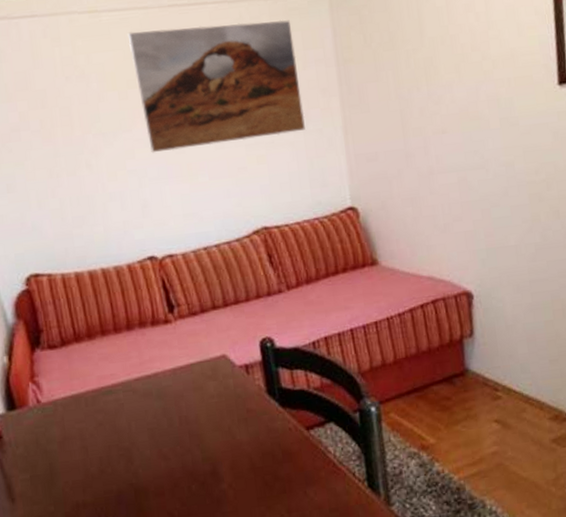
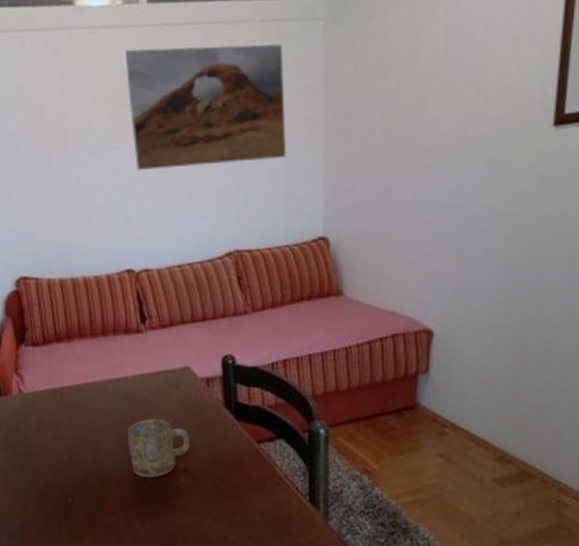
mug: none [163,415,235,483] -> present [127,419,191,478]

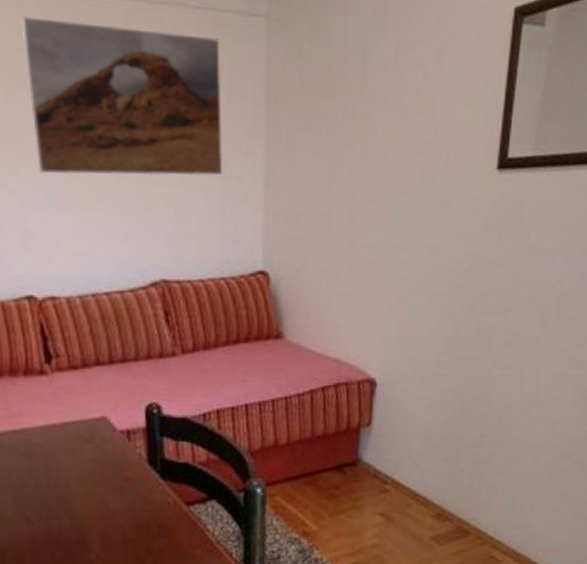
mug: present [127,419,191,478] -> none [28,479,108,550]

